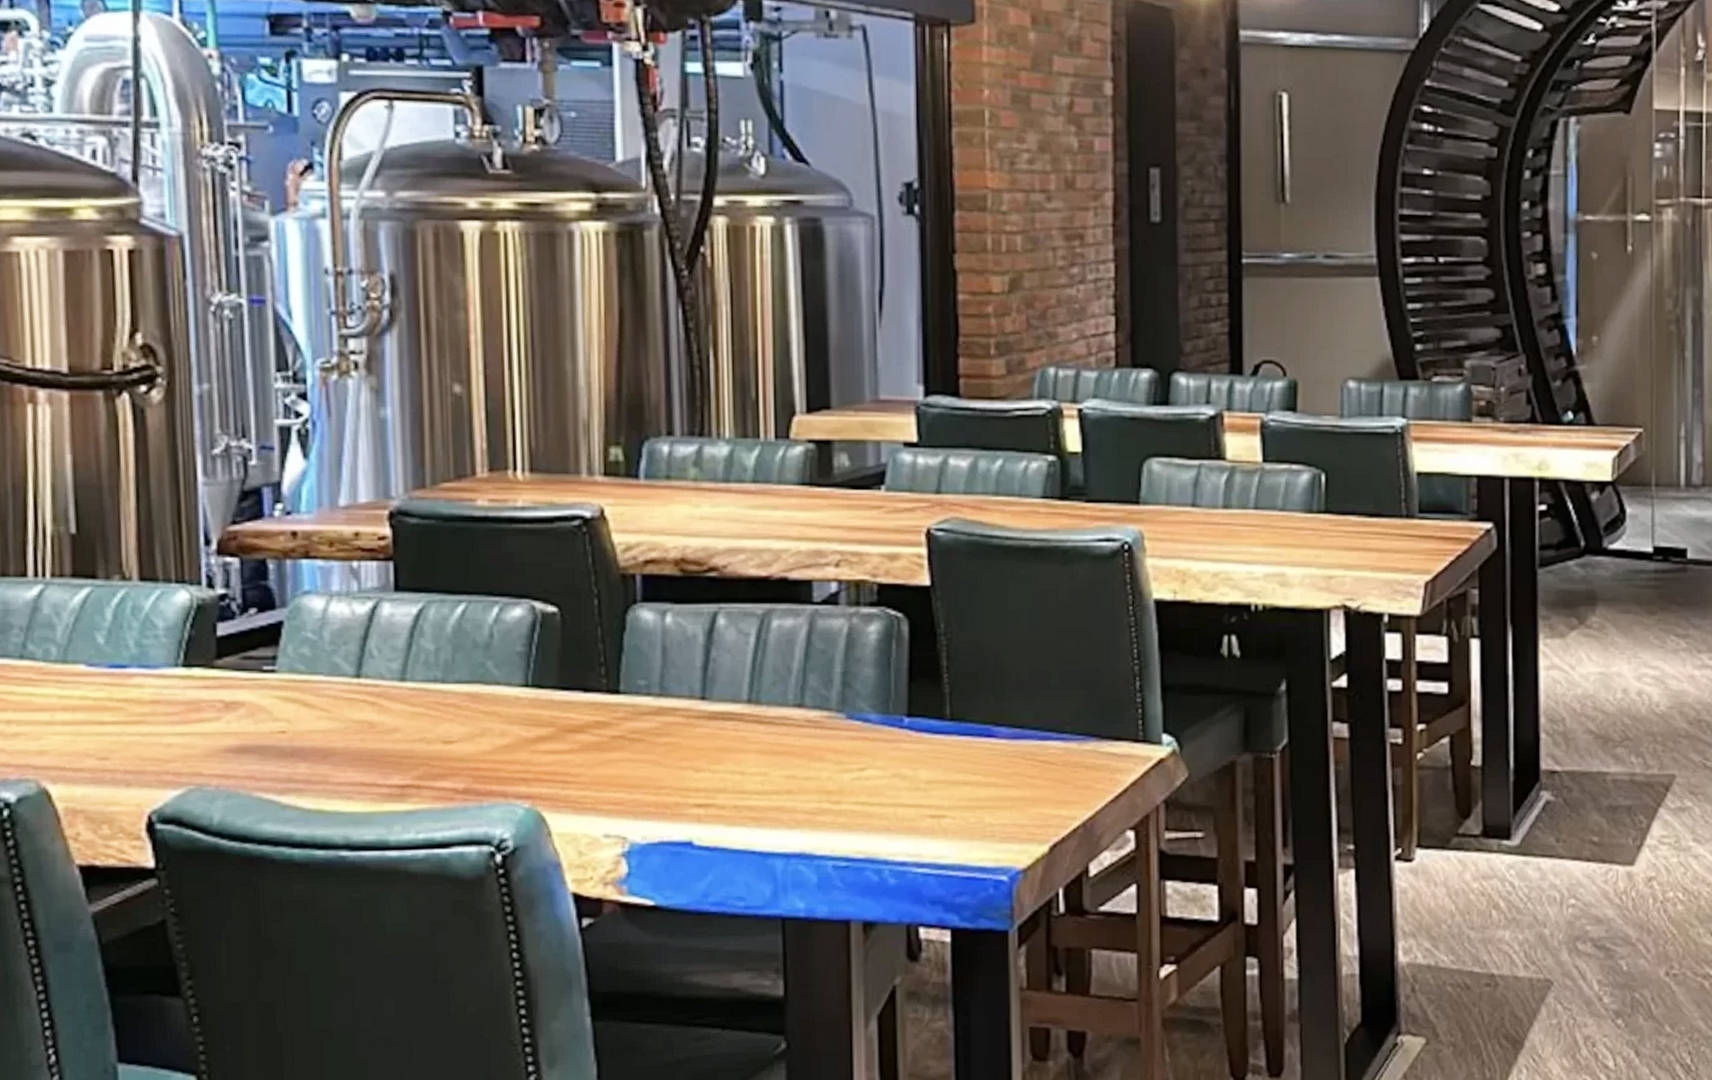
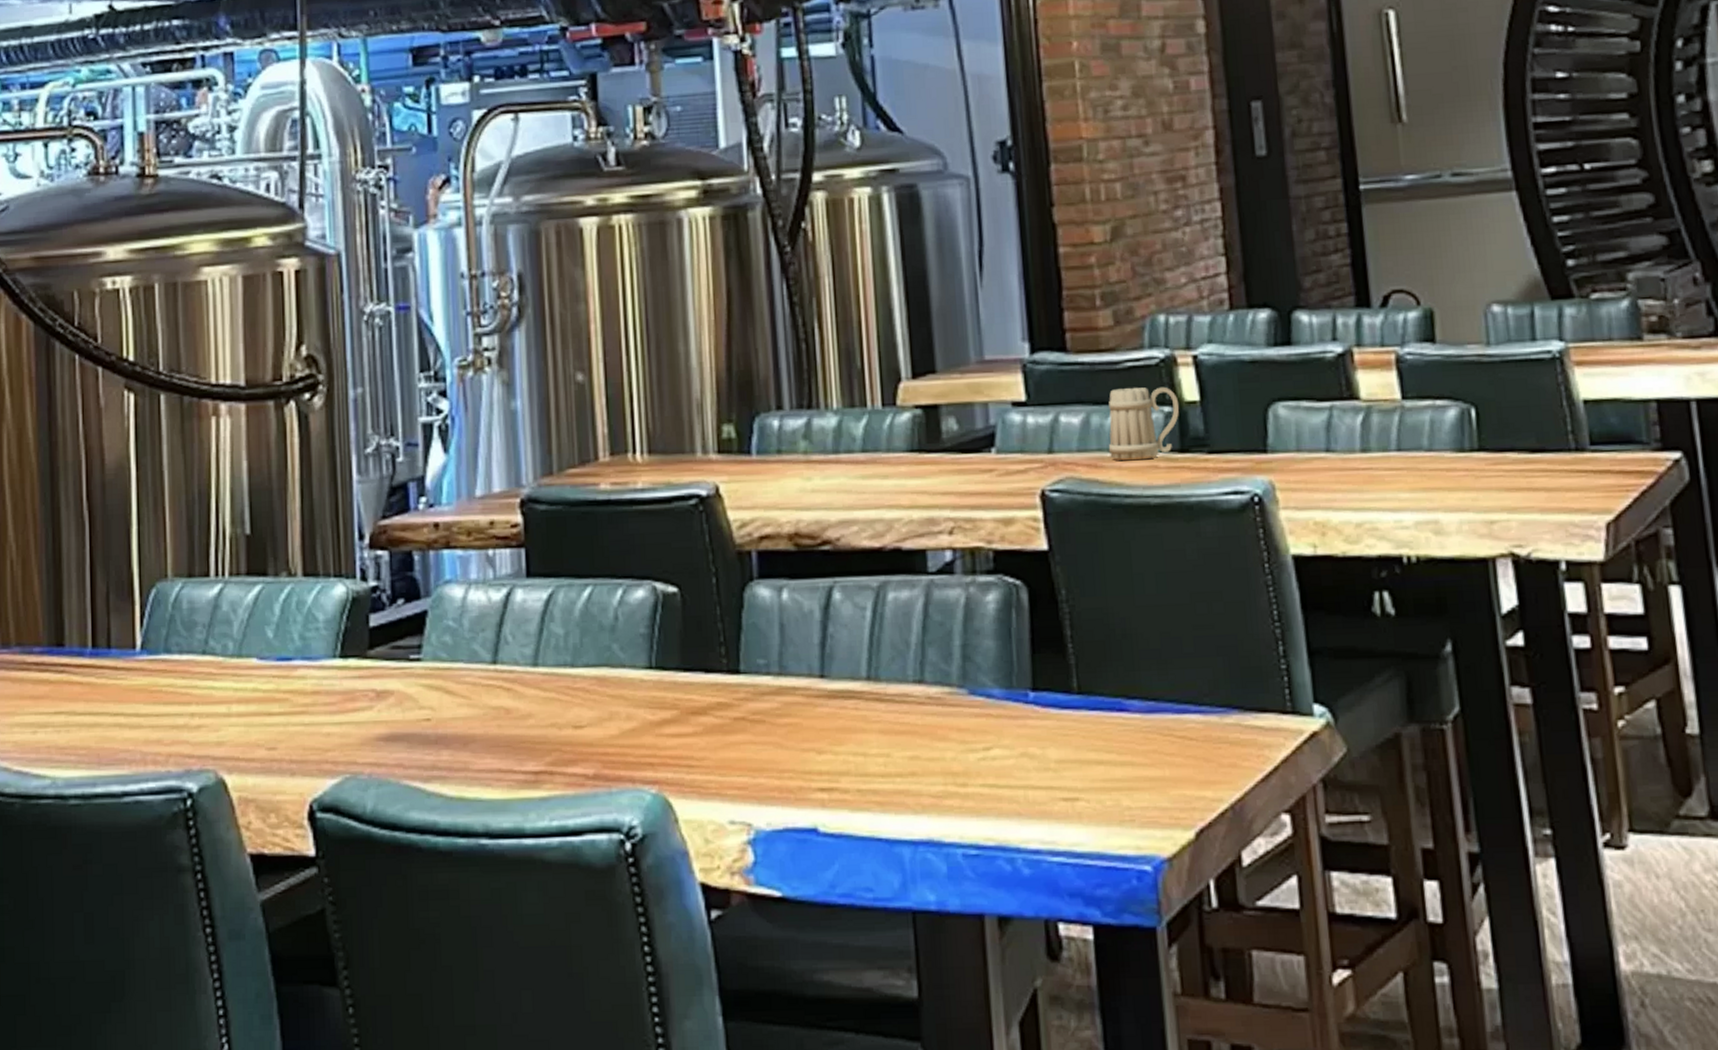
beer mug: none [993,436,1063,505] -> present [1108,386,1180,461]

